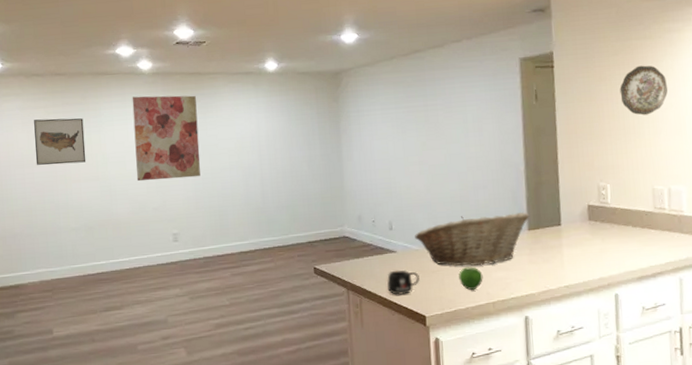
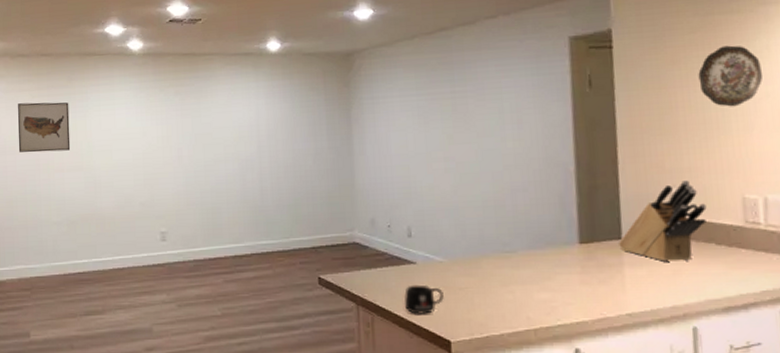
wall art: present [132,95,201,182] -> none [120,78,193,173]
fruit basket: present [415,211,530,266] -> none [438,221,582,284]
apple: present [459,267,483,290] -> none [492,285,522,313]
knife block: none [559,176,626,242] -> present [619,180,707,262]

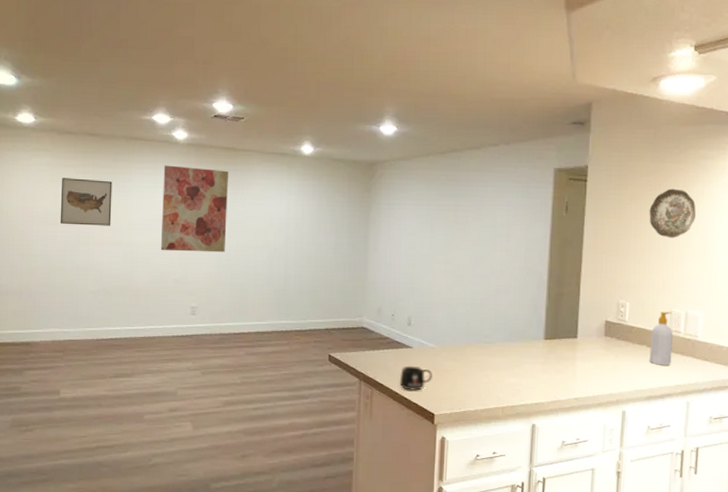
wall art: none [120,78,193,173] -> present [160,165,228,253]
knife block: present [619,180,707,262] -> none [575,294,643,358]
soap bottle: none [719,199,753,267] -> present [649,312,674,365]

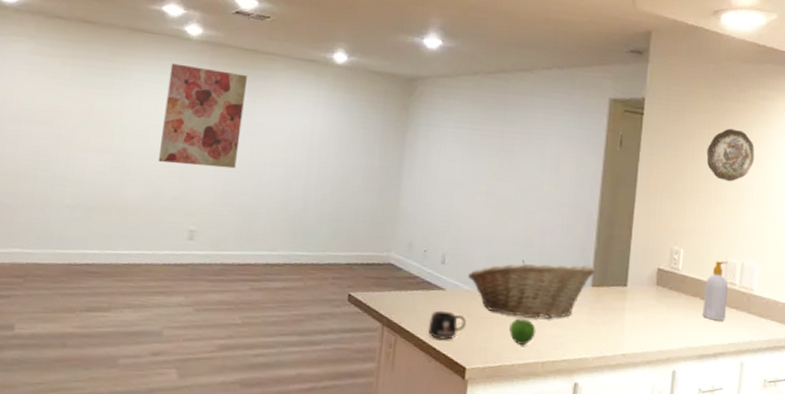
wall art: present [60,178,113,226] -> none [36,69,107,130]
fruit basket: none [432,319,548,369] -> present [468,260,596,319]
apple: none [471,370,495,393] -> present [509,318,536,345]

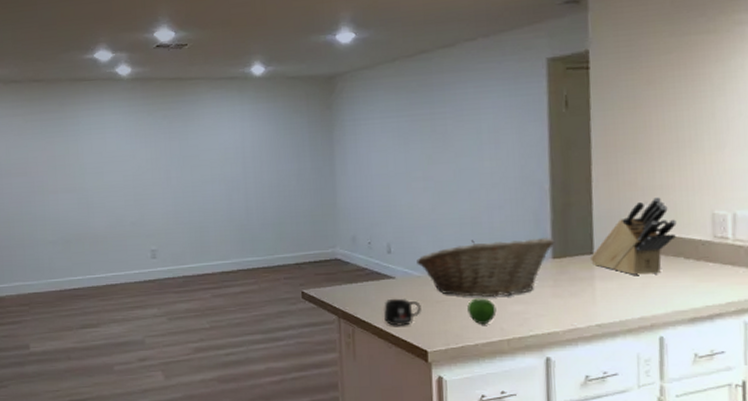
wall art: present [157,63,247,169] -> none [110,102,181,194]
knife block: none [624,240,698,311] -> present [590,197,677,275]
soap bottle: present [702,261,729,321] -> none [688,214,720,280]
decorative plate: present [706,128,754,182] -> none [673,65,736,126]

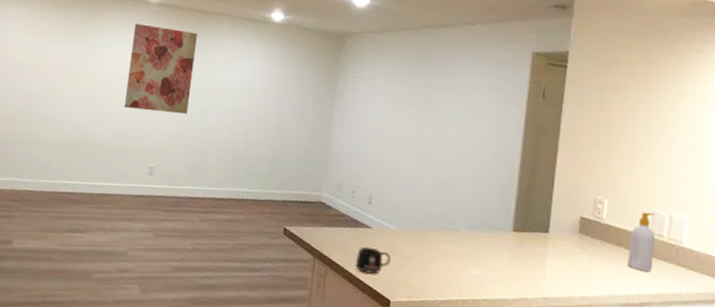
wall art: none [110,102,181,194] -> present [124,23,197,115]
fruit basket: present [417,237,555,297] -> none [393,203,517,260]
apple: present [467,298,497,324] -> none [432,257,458,283]
knife block: present [590,197,677,275] -> none [546,190,623,259]
soap bottle: none [688,214,720,280] -> present [627,212,656,272]

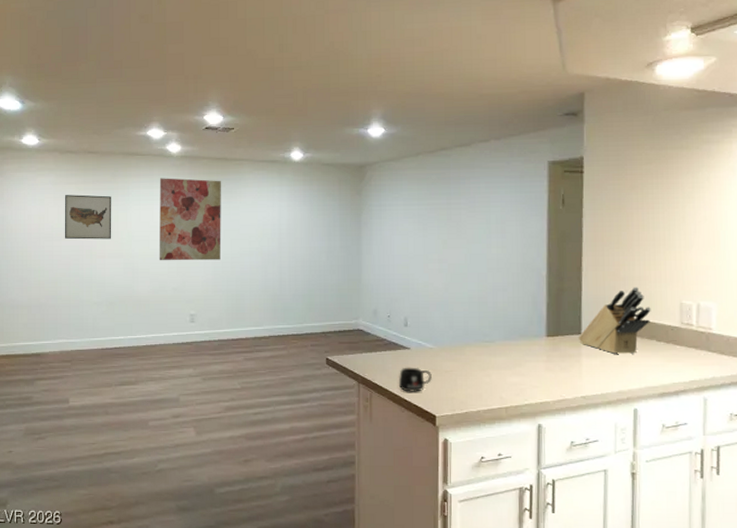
wall art: none [29,29,84,80] -> present [64,195,112,240]
knife block: none [546,190,623,259] -> present [579,287,651,354]
soap bottle: present [627,212,656,272] -> none [660,304,685,360]

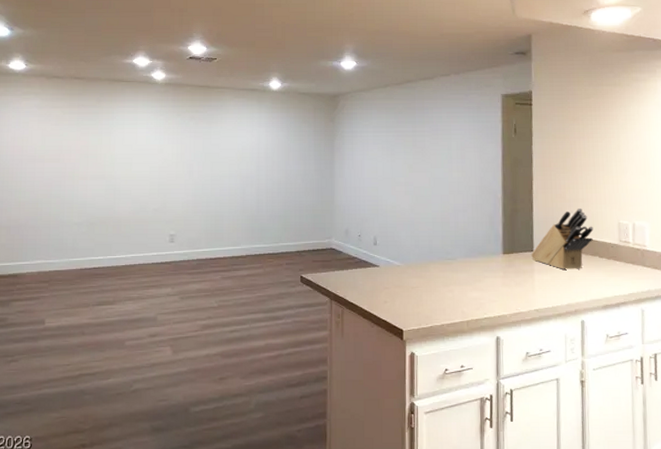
wall art: present [64,195,112,240] -> none [47,118,96,162]
wall art: present [158,178,222,261] -> none [140,103,203,183]
mug: present [398,367,432,392] -> none [368,284,399,308]

